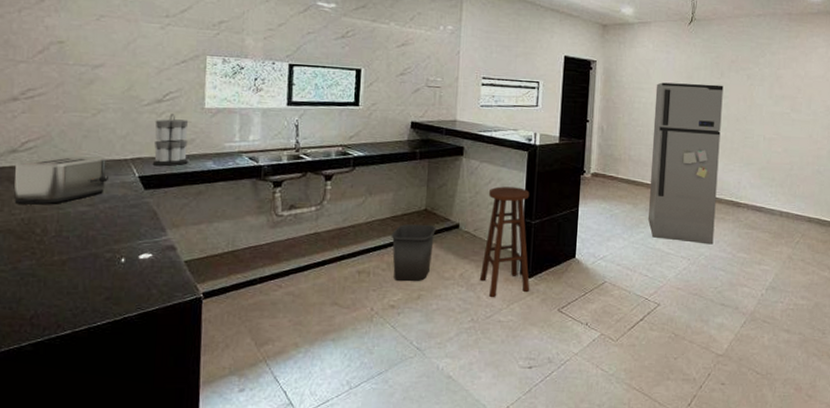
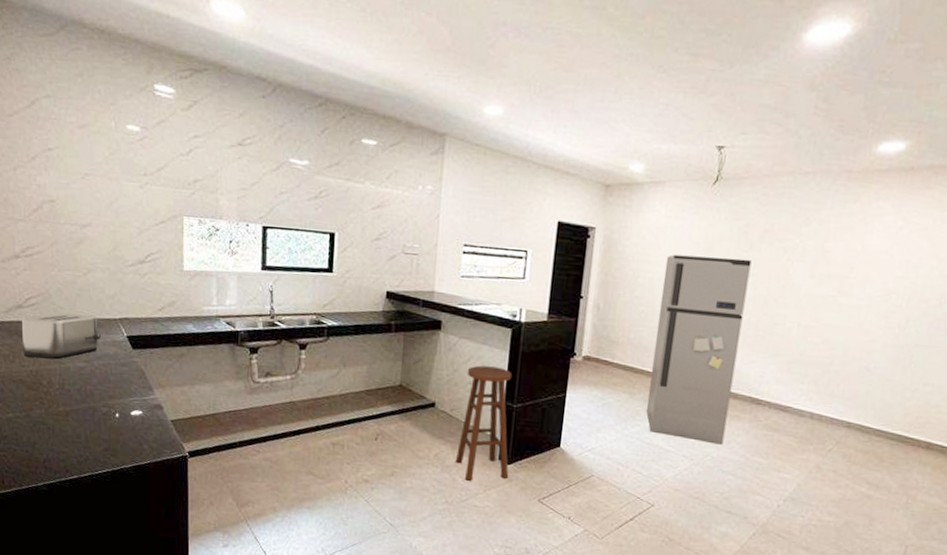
spice rack: present [152,113,189,167] -> none [138,274,170,328]
waste bin: present [391,224,436,281] -> none [365,399,411,458]

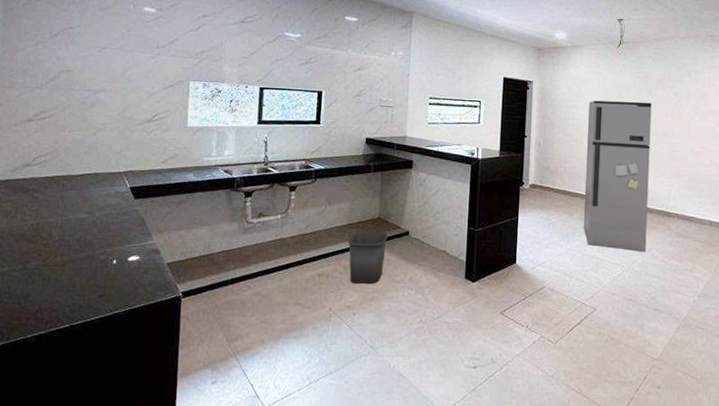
toaster: present [22,313,100,359] -> none [26,169,105,212]
waste bin: none [365,399,411,458] -> present [348,231,388,284]
bar stool: present [456,365,512,481] -> none [428,197,474,300]

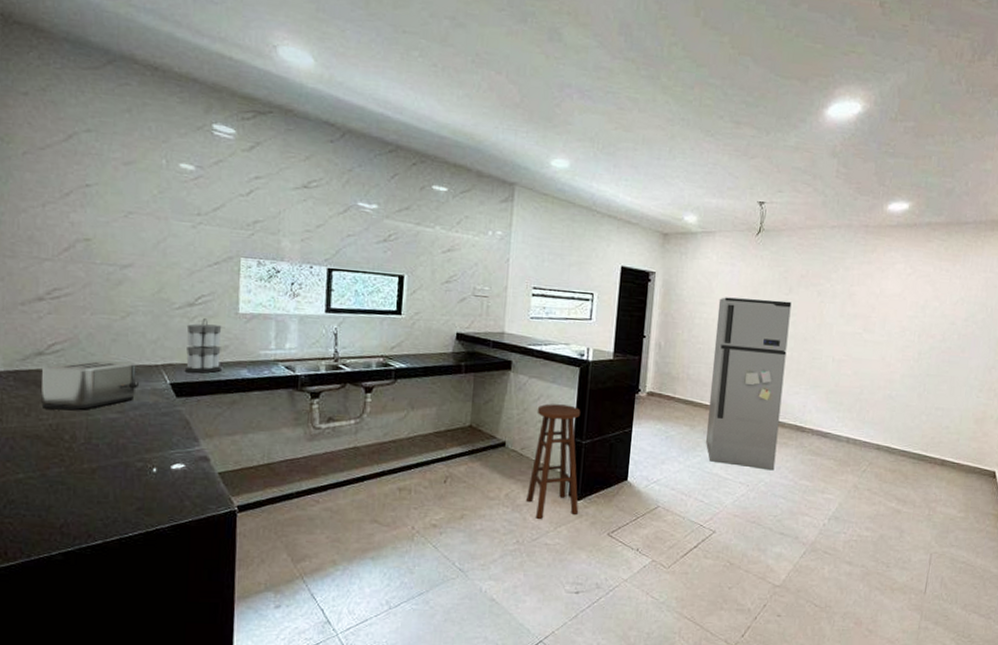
toaster: none [26,169,105,212] -> present [41,360,139,411]
spice rack: none [142,131,174,179] -> present [184,317,222,374]
waste bin: present [348,231,388,284] -> none [434,441,481,500]
bar stool: none [428,197,474,300] -> present [527,403,581,519]

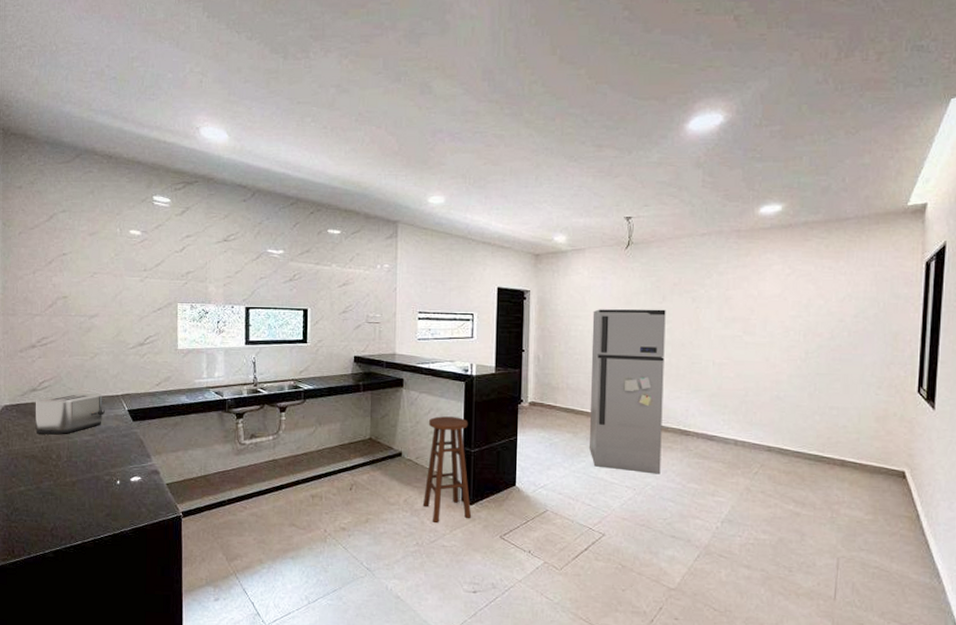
spice rack: present [184,317,222,374] -> none [138,354,166,402]

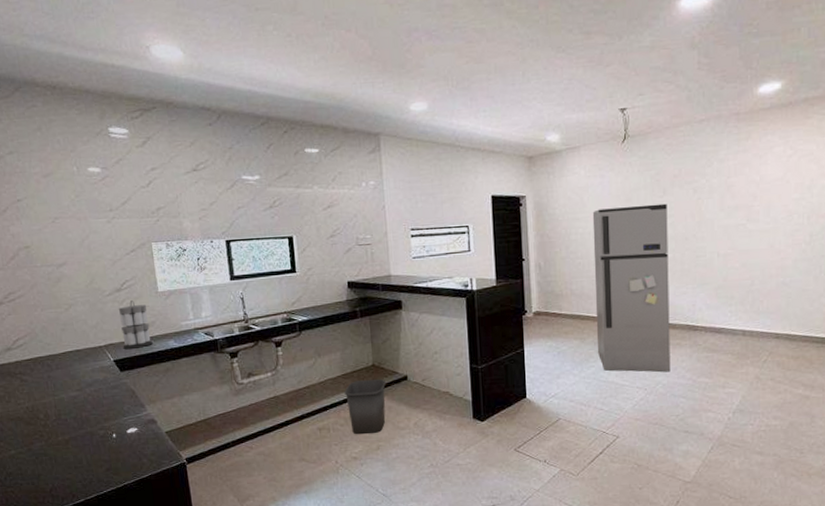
toaster: present [35,393,105,435] -> none [13,347,89,395]
spice rack: none [138,354,166,402] -> present [118,299,153,350]
waste bin: none [340,452,380,506] -> present [344,379,386,434]
bar stool: present [424,416,472,523] -> none [431,334,485,442]

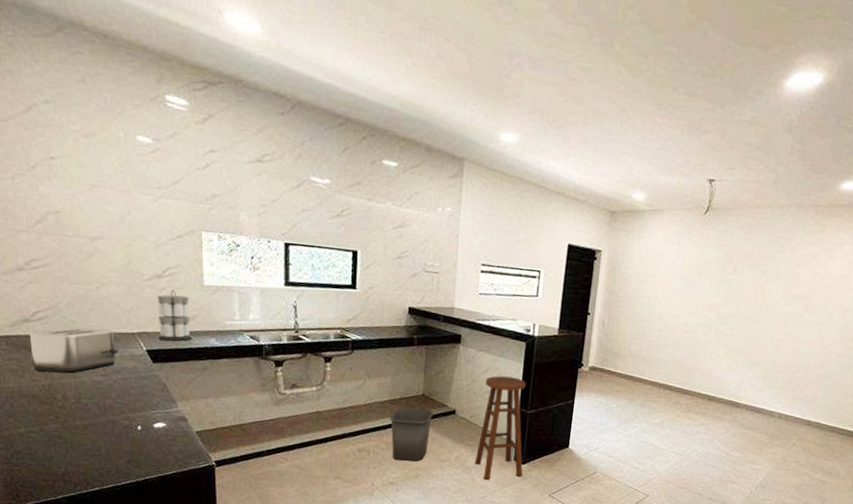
toaster: none [13,347,89,395] -> present [30,327,118,373]
bar stool: none [431,334,485,442] -> present [475,376,526,480]
refrigerator: present [592,203,671,372] -> none [644,276,735,442]

